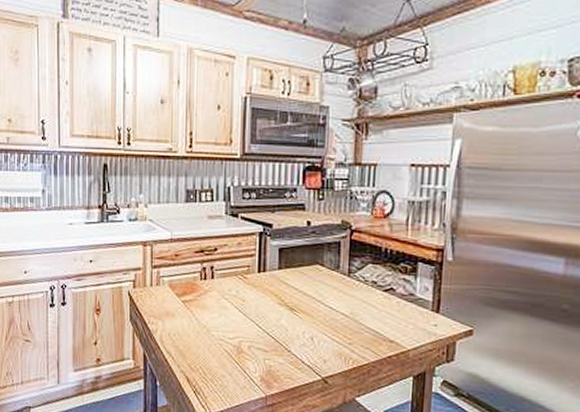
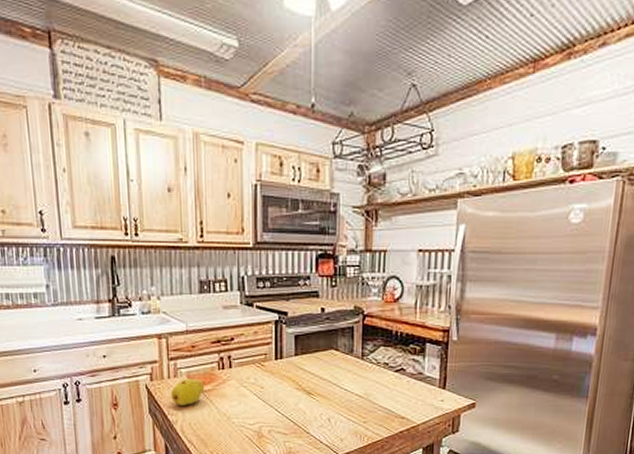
fruit: none [152,287,186,315] -> present [171,378,205,405]

